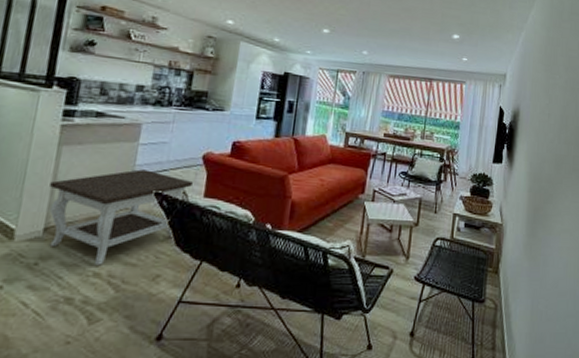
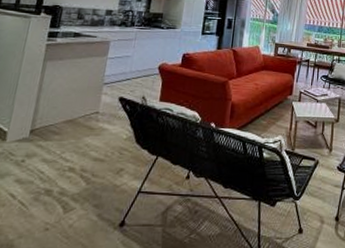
side table: present [49,169,193,266] -> none [34,79,150,161]

